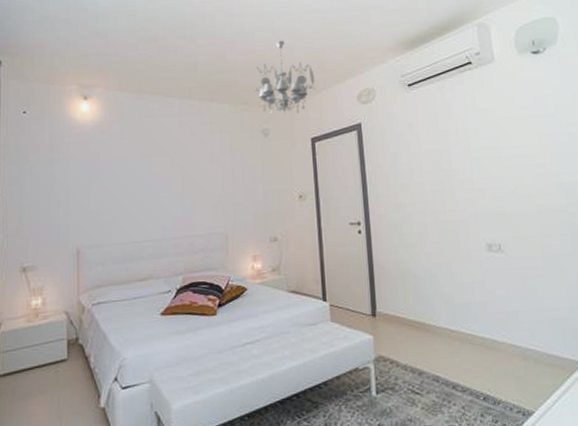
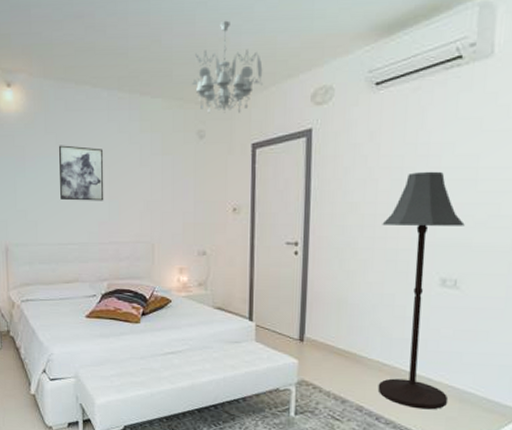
wall art: none [134,148,178,200] -> present [59,145,104,201]
floor lamp: none [430,152,514,372] -> present [377,171,465,410]

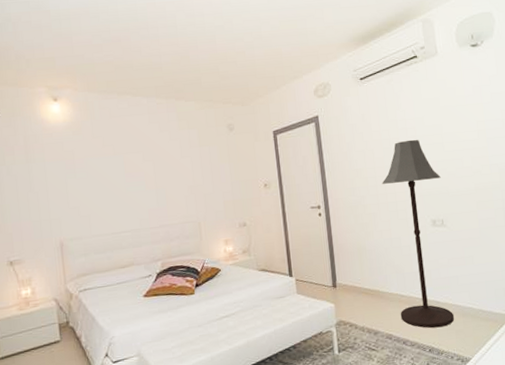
wall art: present [59,145,104,201] -> none [106,146,152,194]
chandelier: present [192,20,263,113] -> none [218,38,275,110]

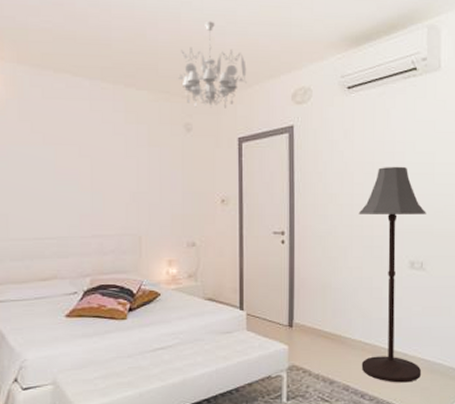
chandelier: none [218,38,275,110] -> present [178,21,247,108]

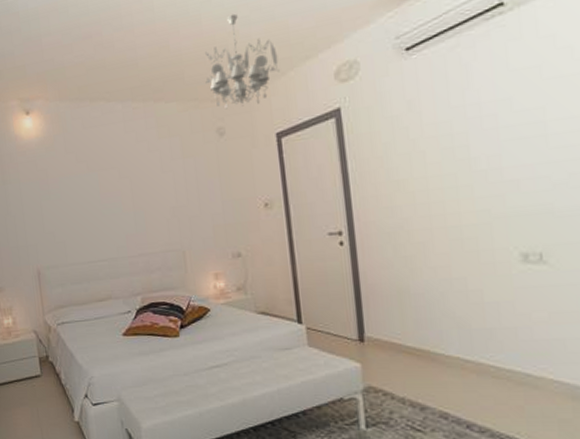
floor lamp: present [358,166,426,383] -> none [437,132,557,412]

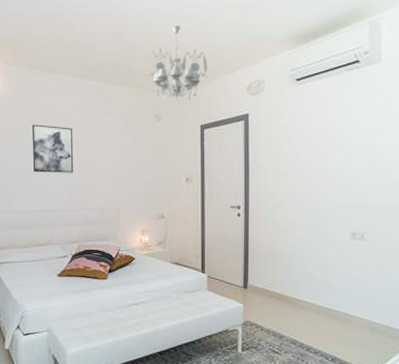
wall art: none [80,161,129,218] -> present [33,124,74,173]

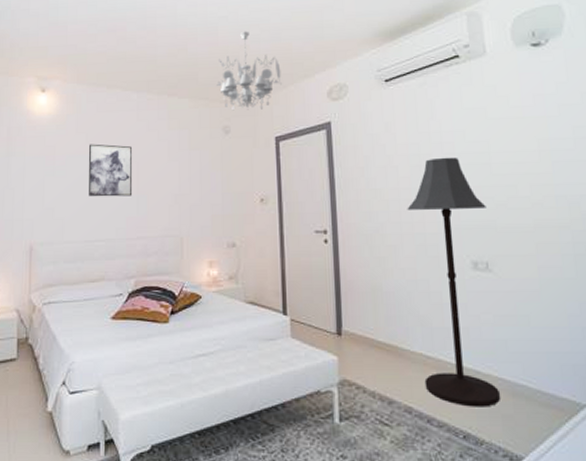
floor lamp: none [305,148,367,339] -> present [407,157,501,407]

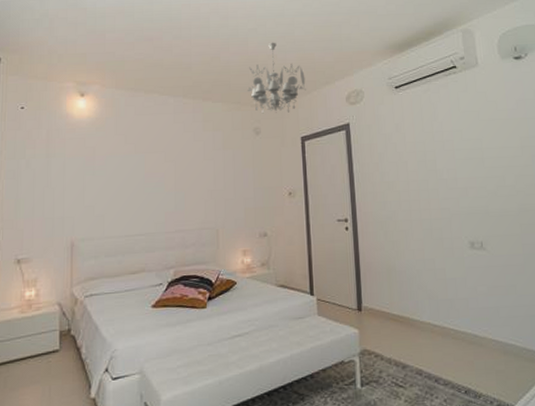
wall art: present [89,144,133,197] -> none [128,144,171,195]
floor lamp: present [407,157,501,407] -> none [415,153,495,366]

